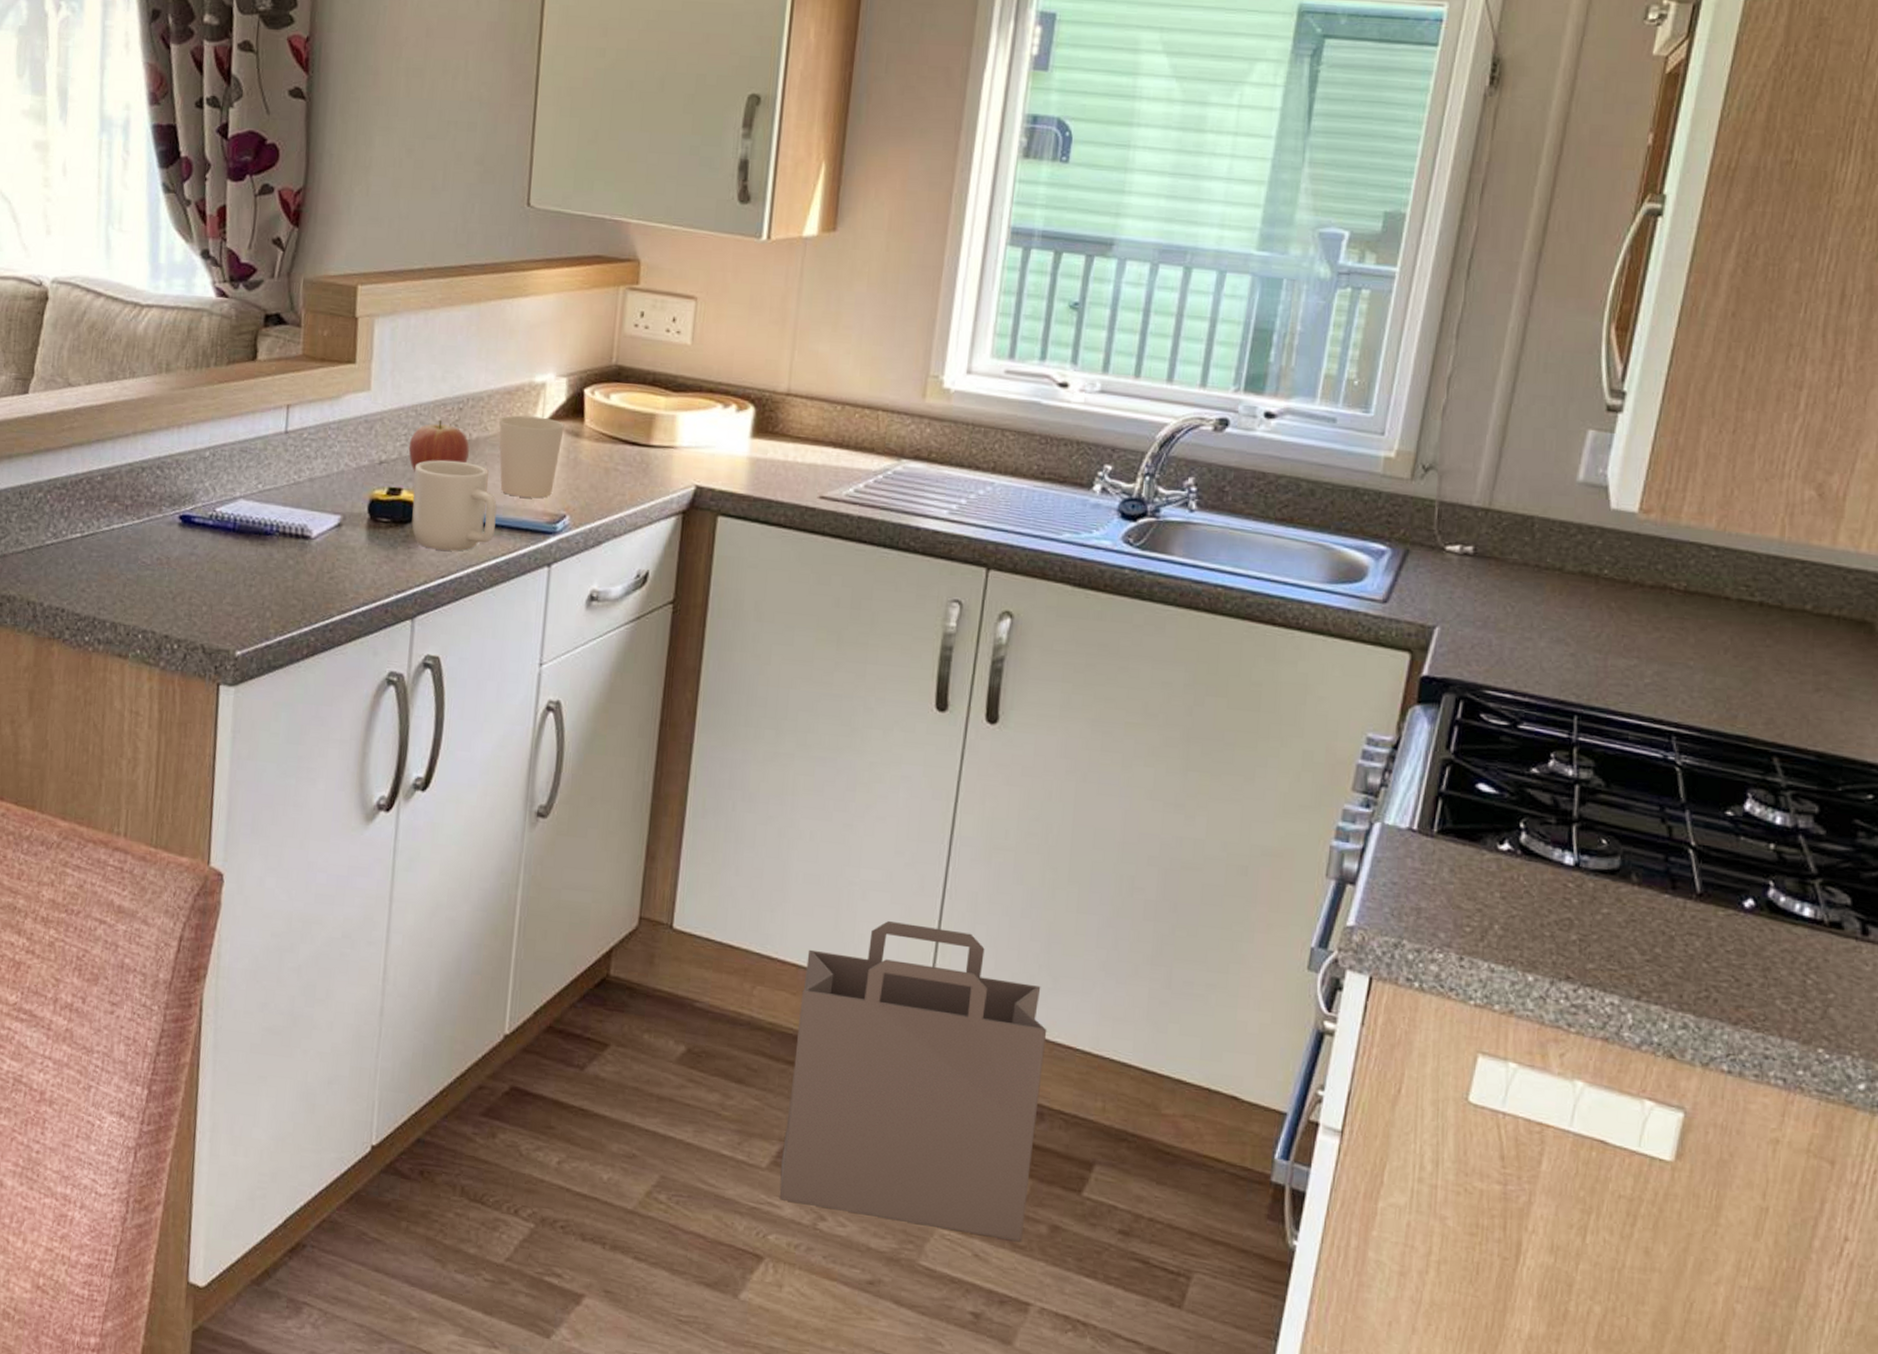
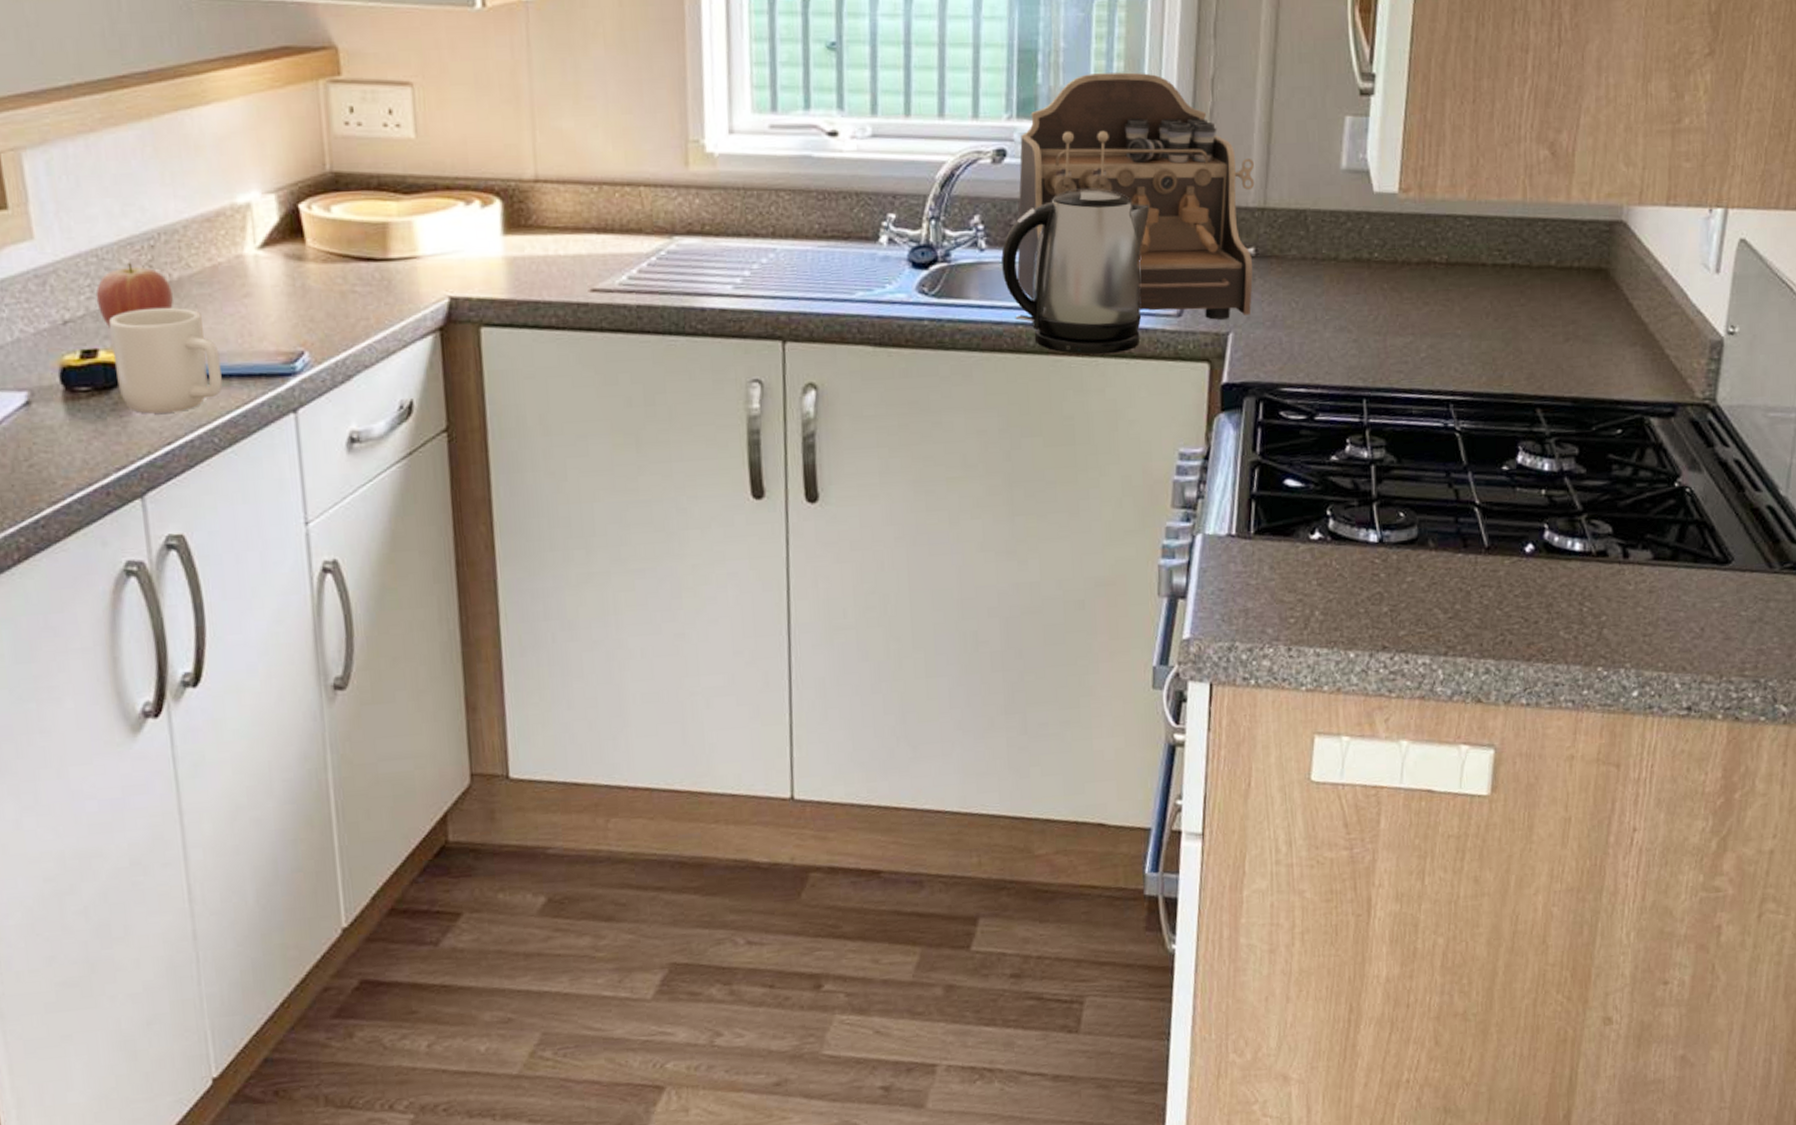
dixie cup: present [499,415,565,499] -> none [203,243,284,339]
shopping bag: present [780,921,1047,1242] -> none [658,720,920,1027]
kettle: none [1208,466,1368,630] -> present [1001,188,1150,355]
spice rack: none [1222,358,1483,613] -> present [1017,72,1255,320]

